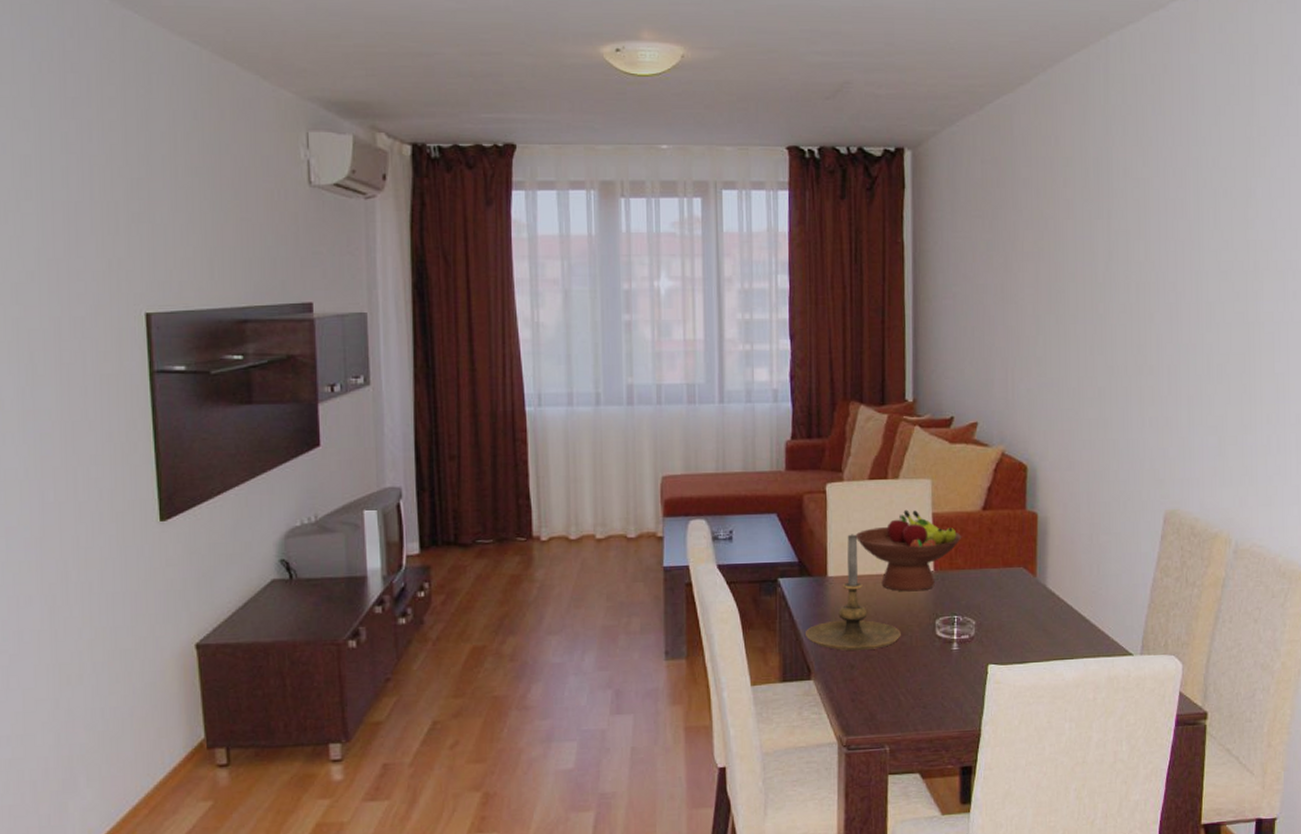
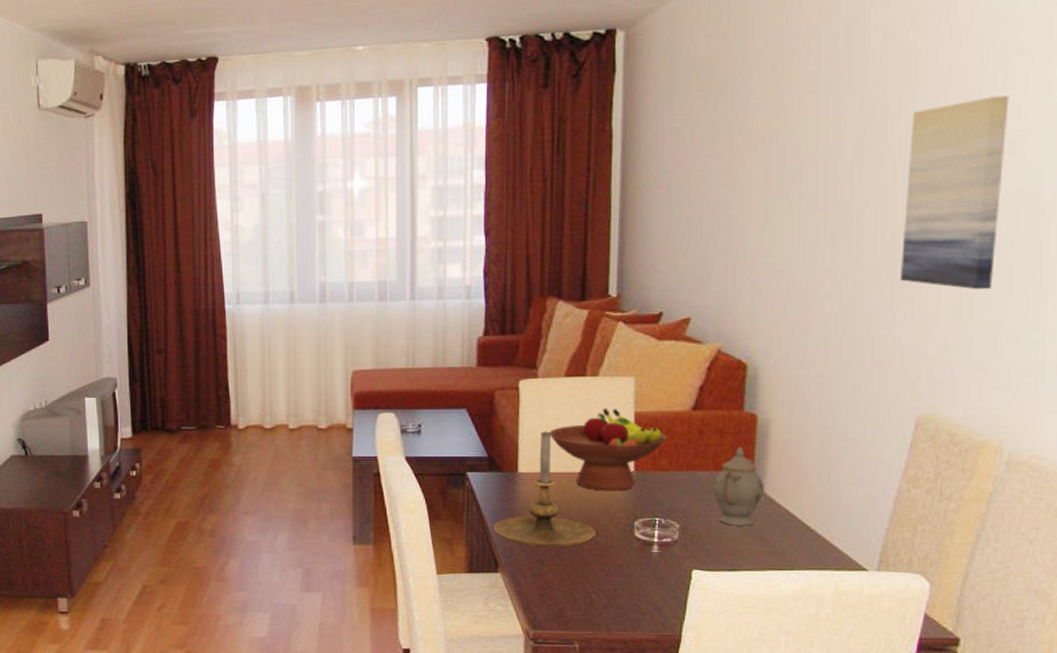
teapot: none [1002,543,1047,620] -> present [712,446,765,526]
wall art: none [1146,231,1220,398] -> present [901,95,1010,289]

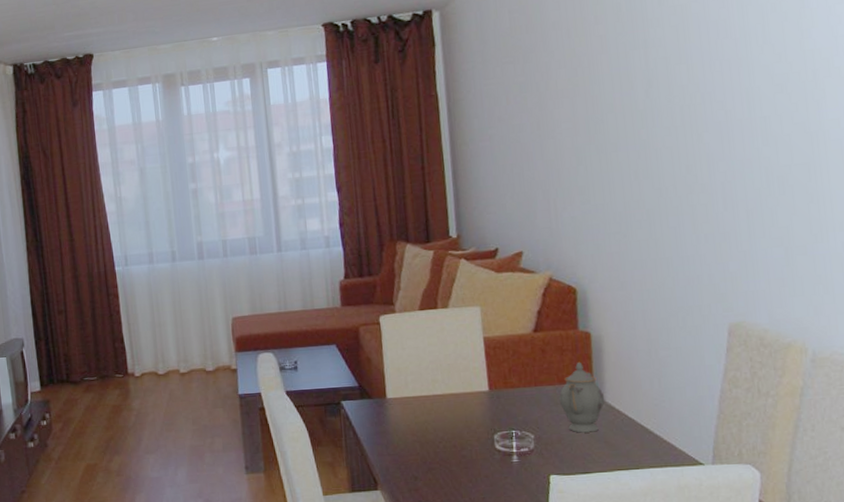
candle holder: present [494,431,595,548] -> none [370,359,461,464]
fruit bowl: present [549,408,668,491] -> none [410,335,515,410]
wall art: present [901,95,1010,289] -> none [690,45,778,211]

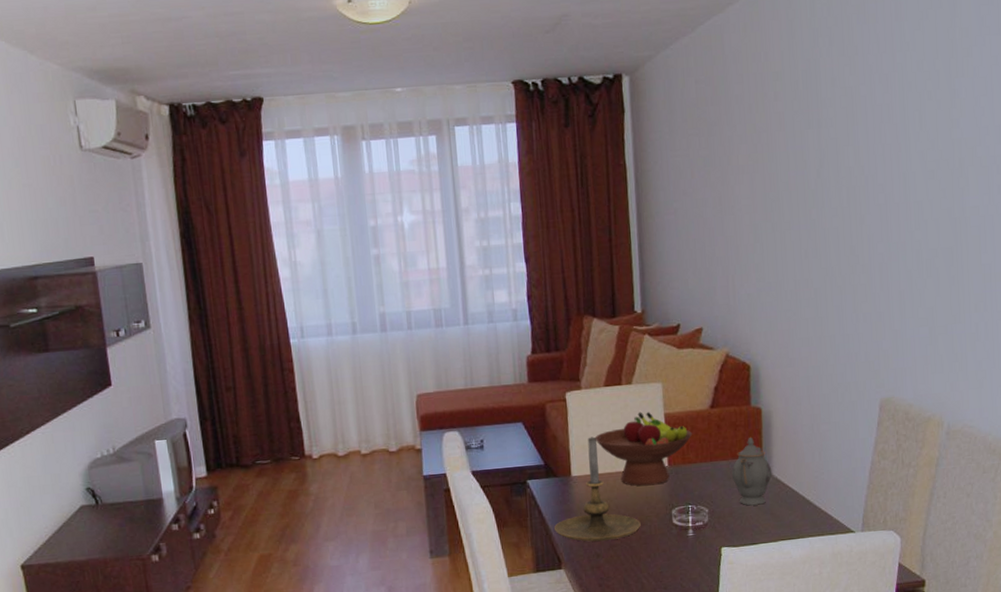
candle holder: none [370,359,461,464] -> present [554,436,641,542]
fruit bowl: none [410,335,515,410] -> present [595,412,693,486]

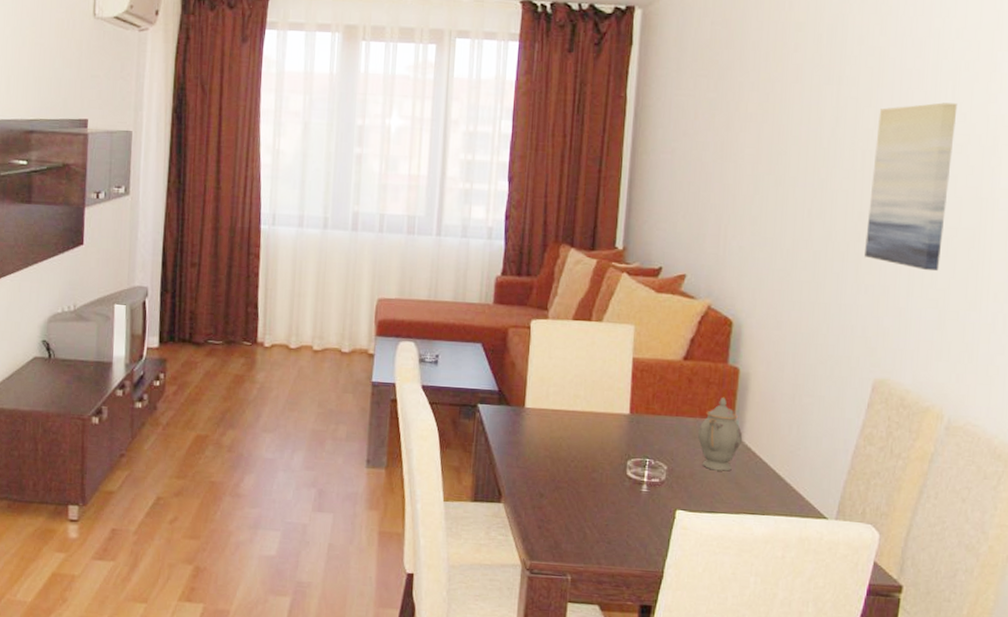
candle holder: present [554,436,641,542] -> none [499,369,592,482]
fruit bowl: present [595,412,693,486] -> none [555,352,661,432]
wall art: none [857,132,926,292] -> present [865,102,958,270]

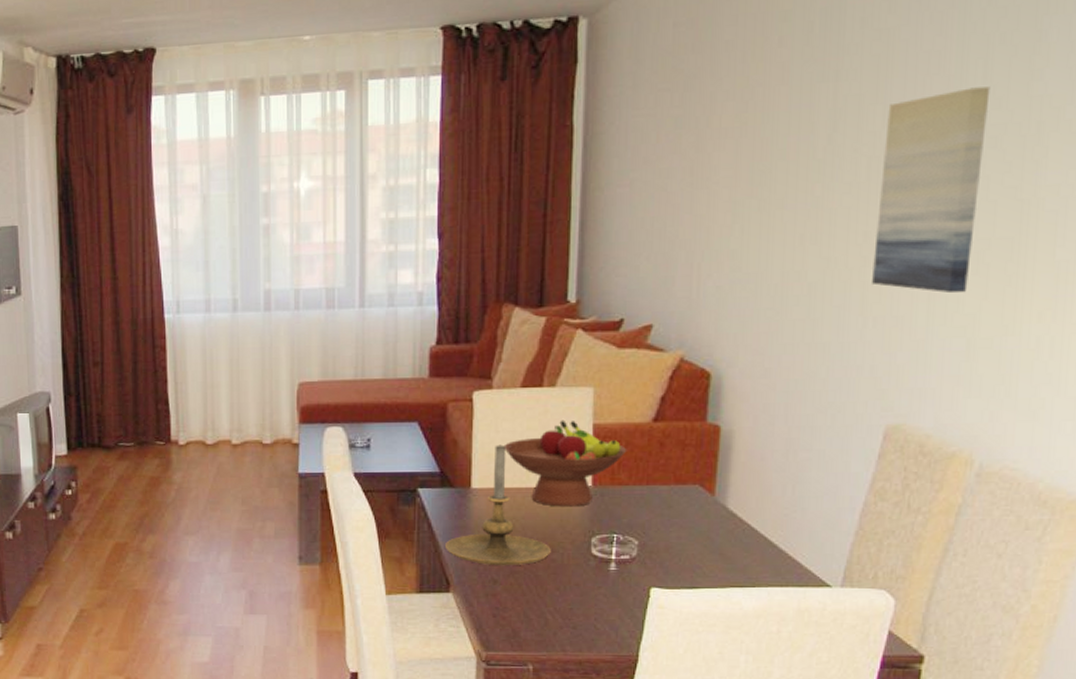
candle holder: none [499,369,592,482] -> present [445,444,551,566]
fruit bowl: none [555,352,661,432] -> present [503,420,627,507]
teapot: present [697,397,743,472] -> none [672,459,727,542]

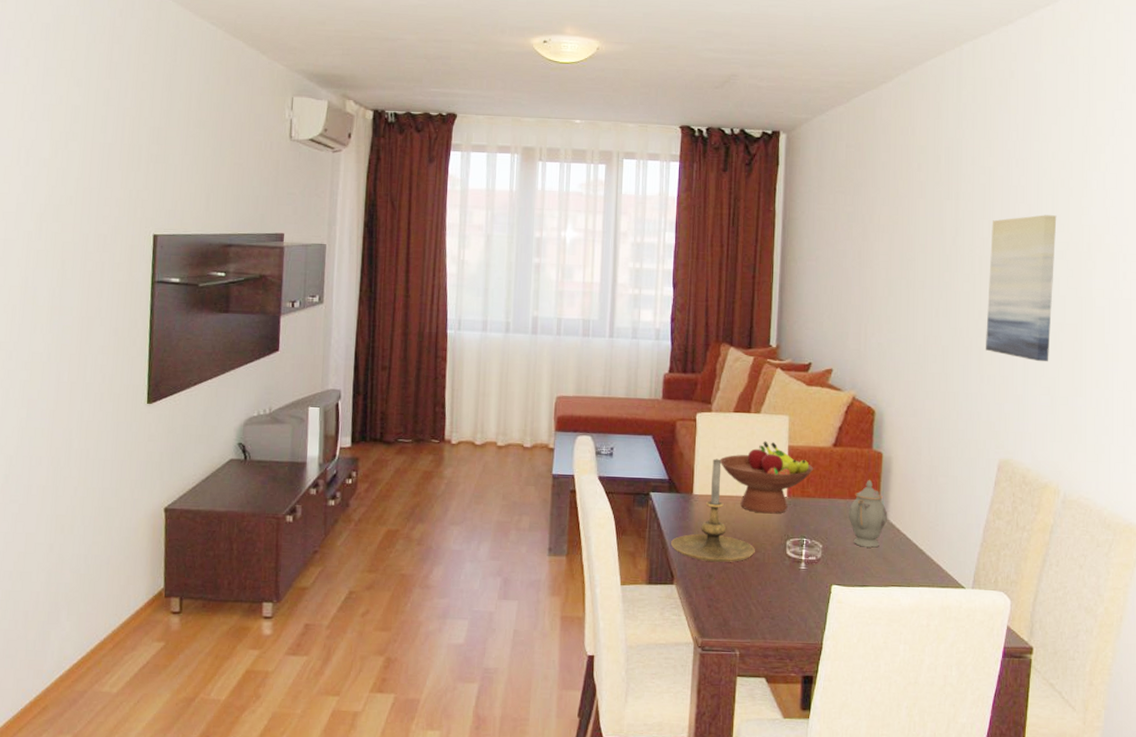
teapot: none [672,459,727,542] -> present [848,479,888,548]

